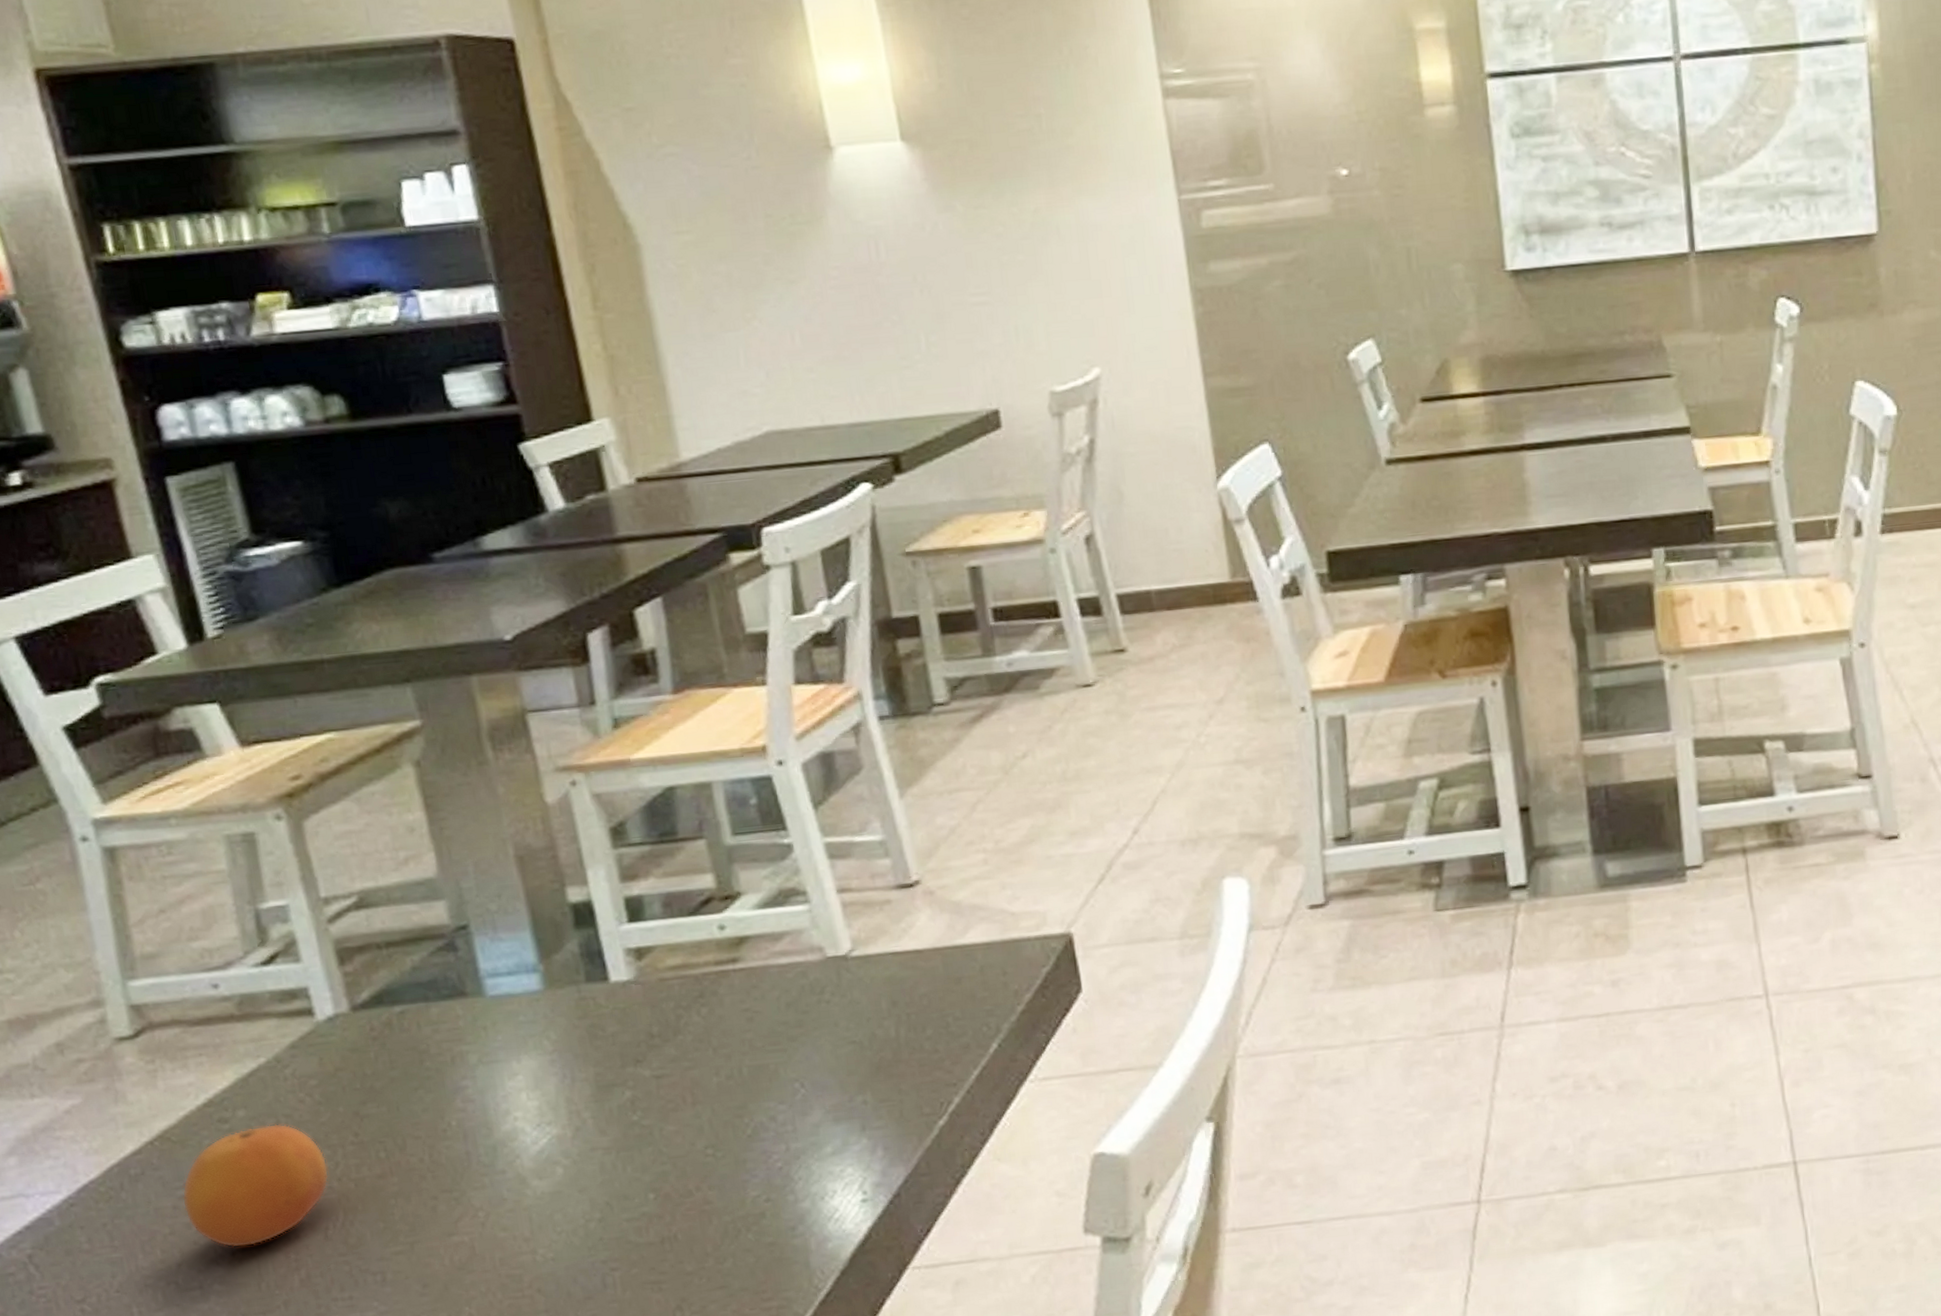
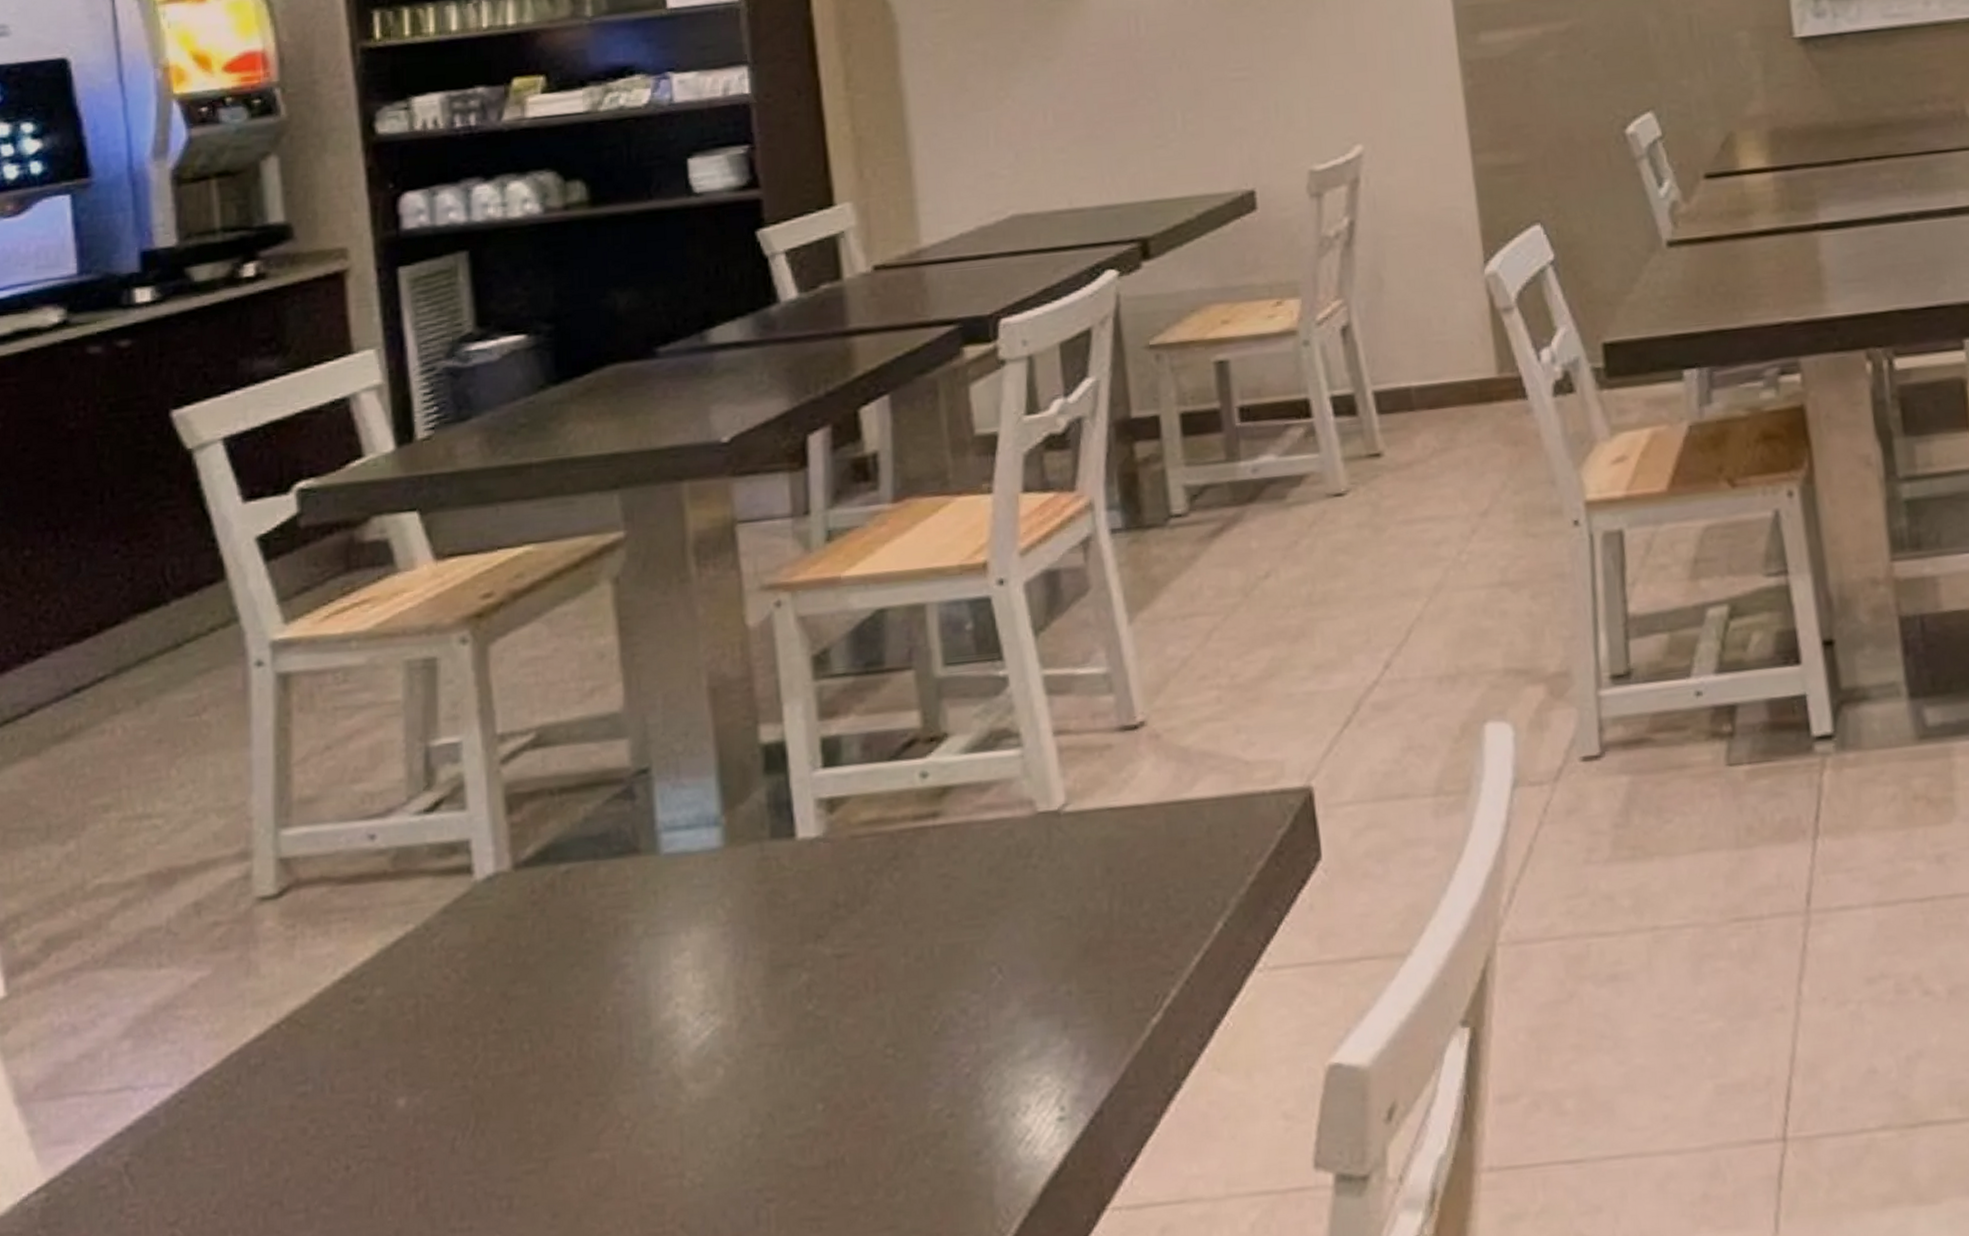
fruit: present [182,1124,329,1248] -> none [302,1005,465,1161]

